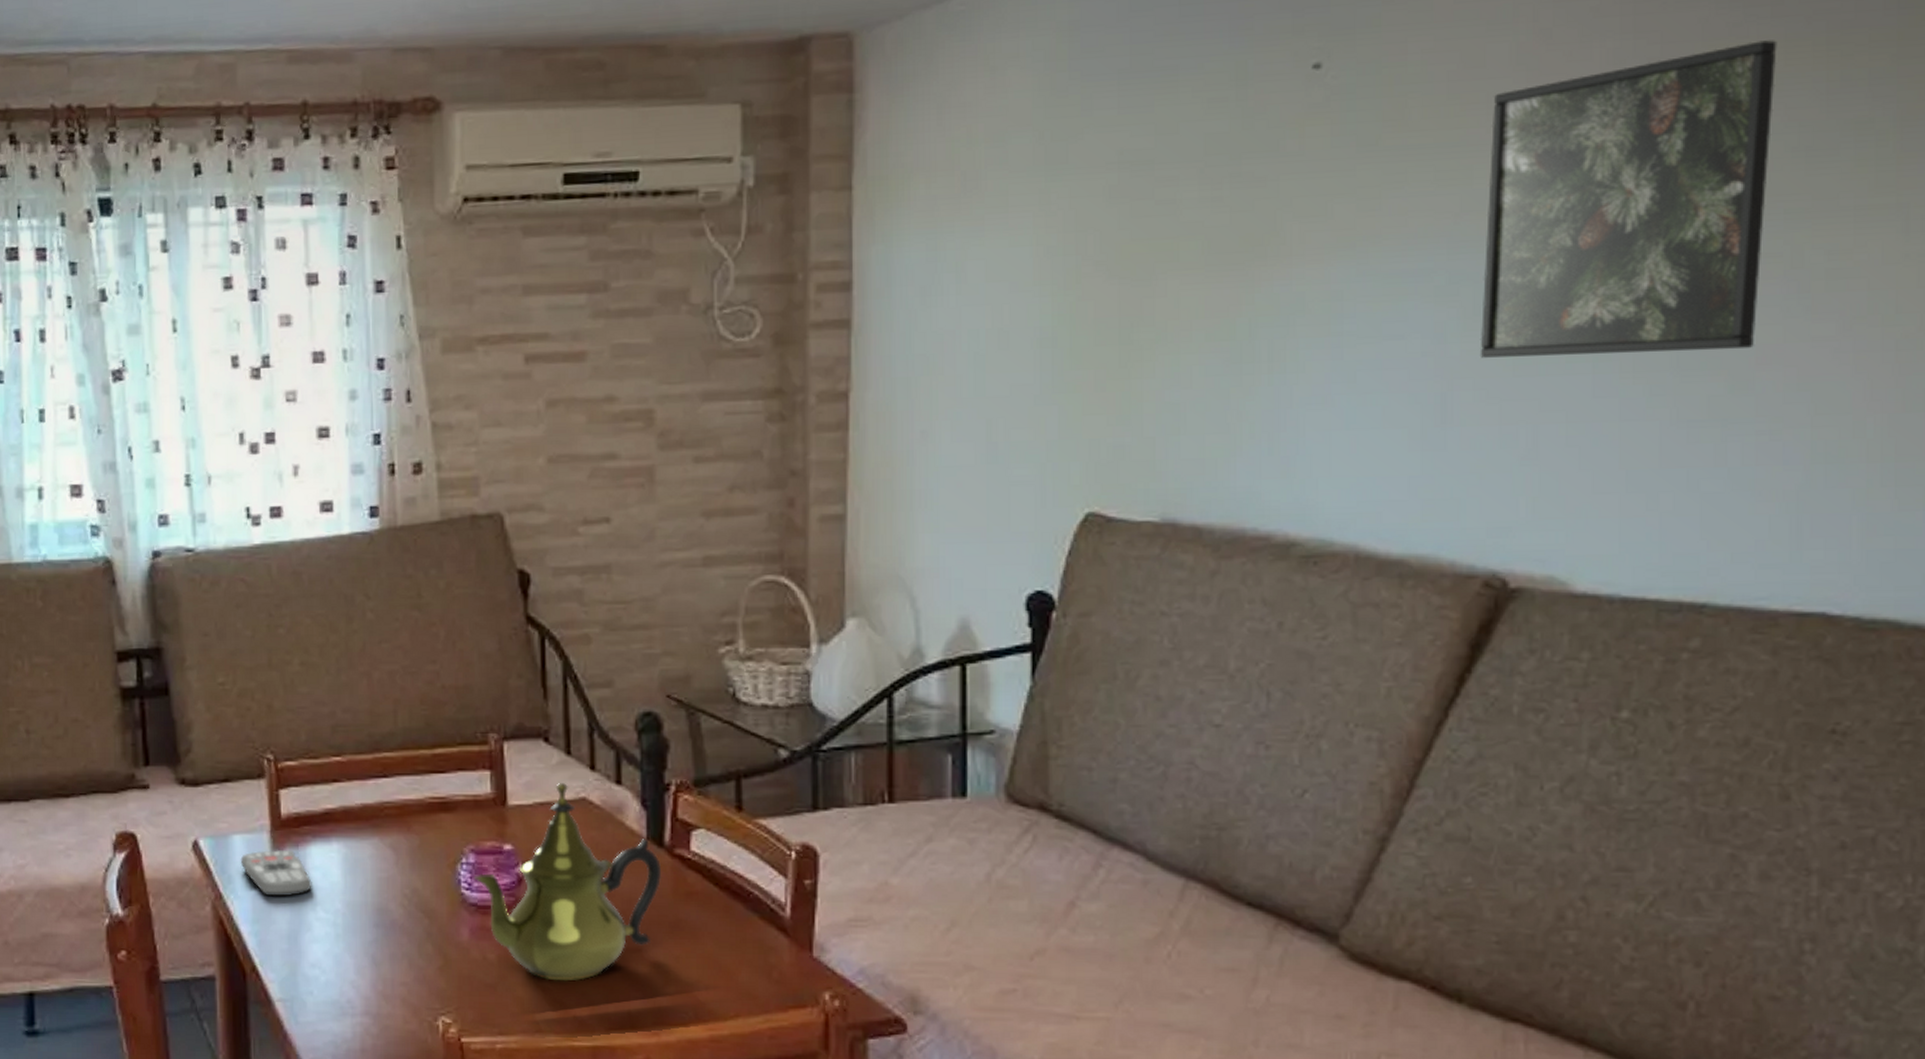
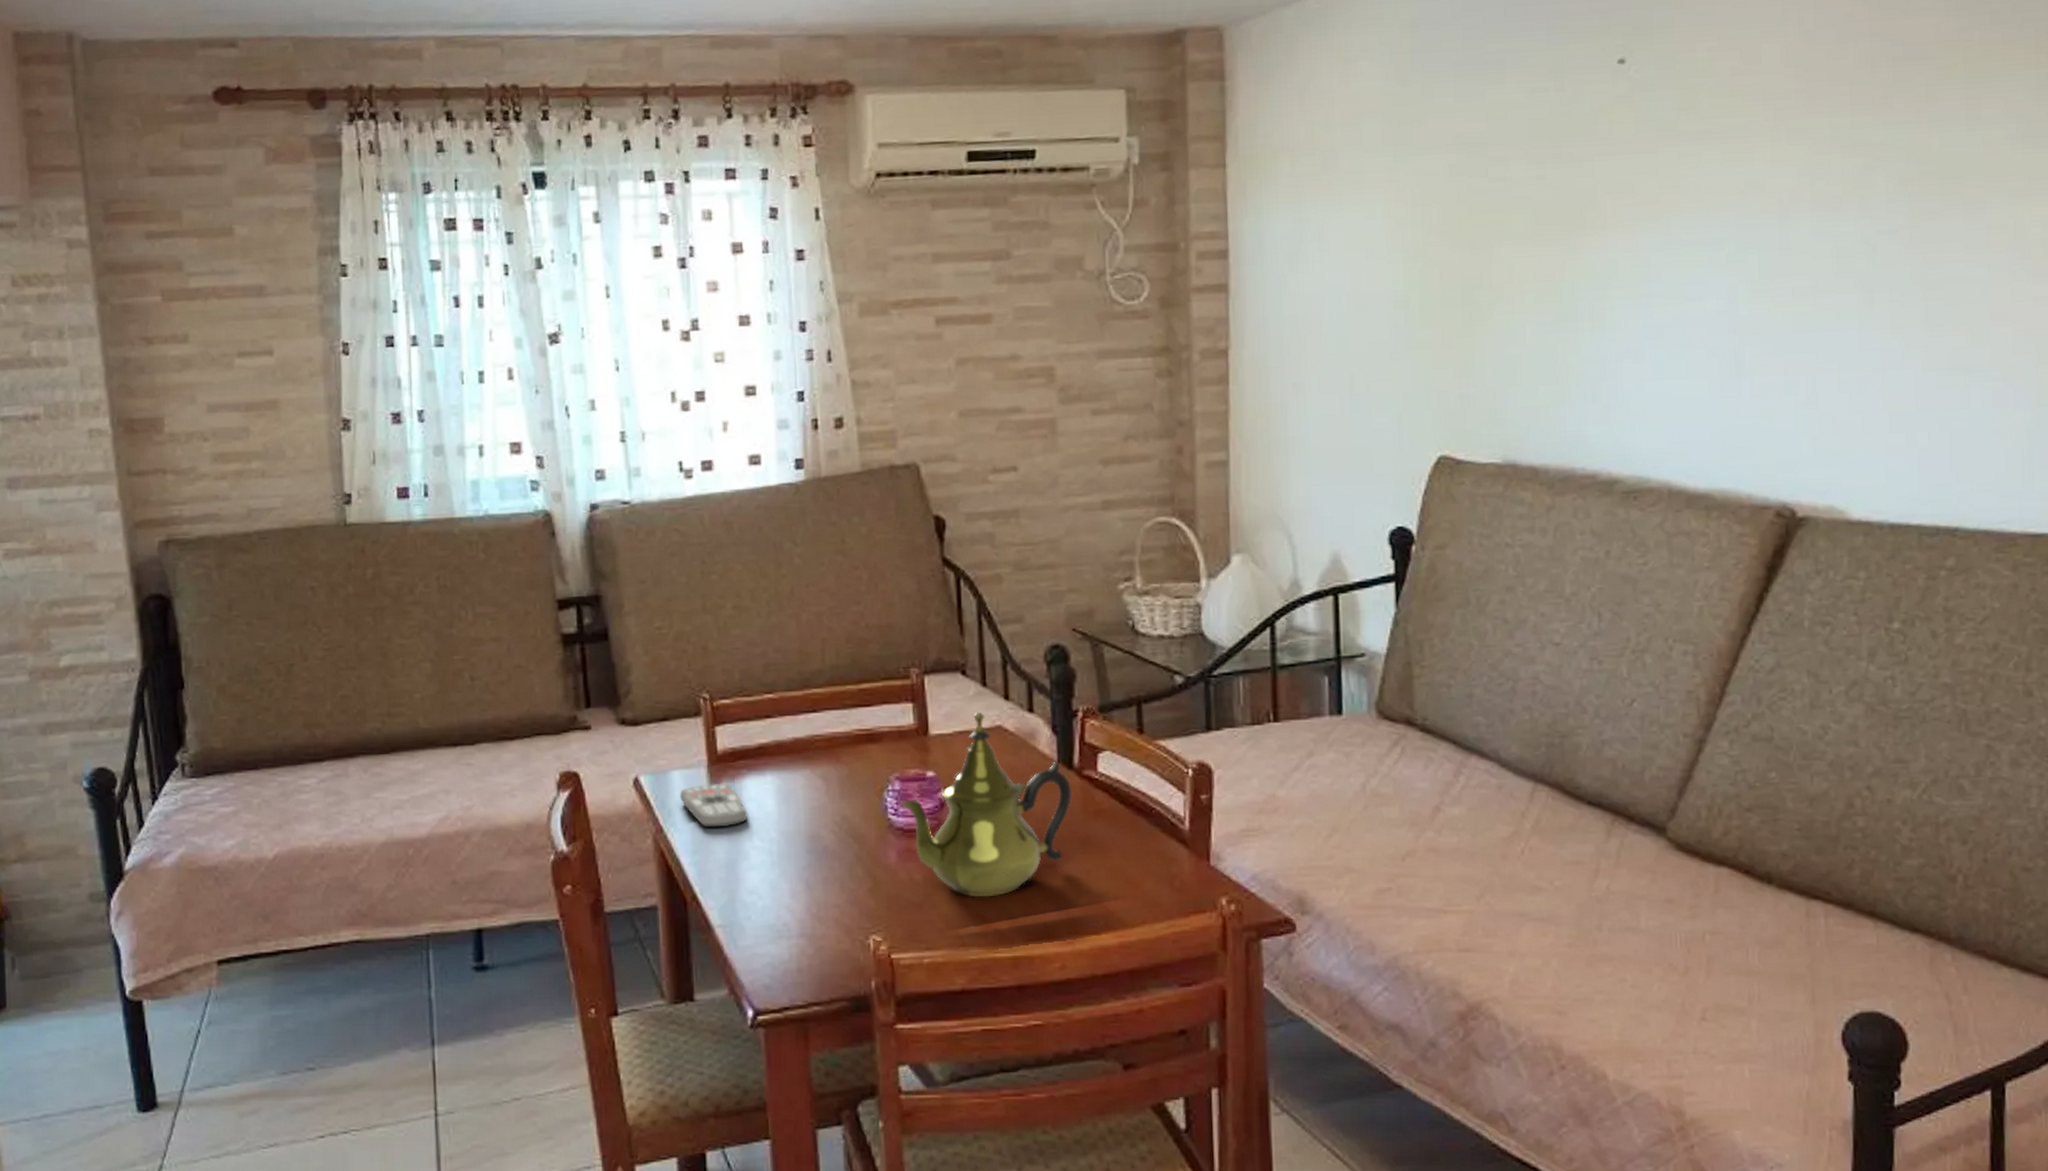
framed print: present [1480,40,1777,358] -> none [1765,43,1996,316]

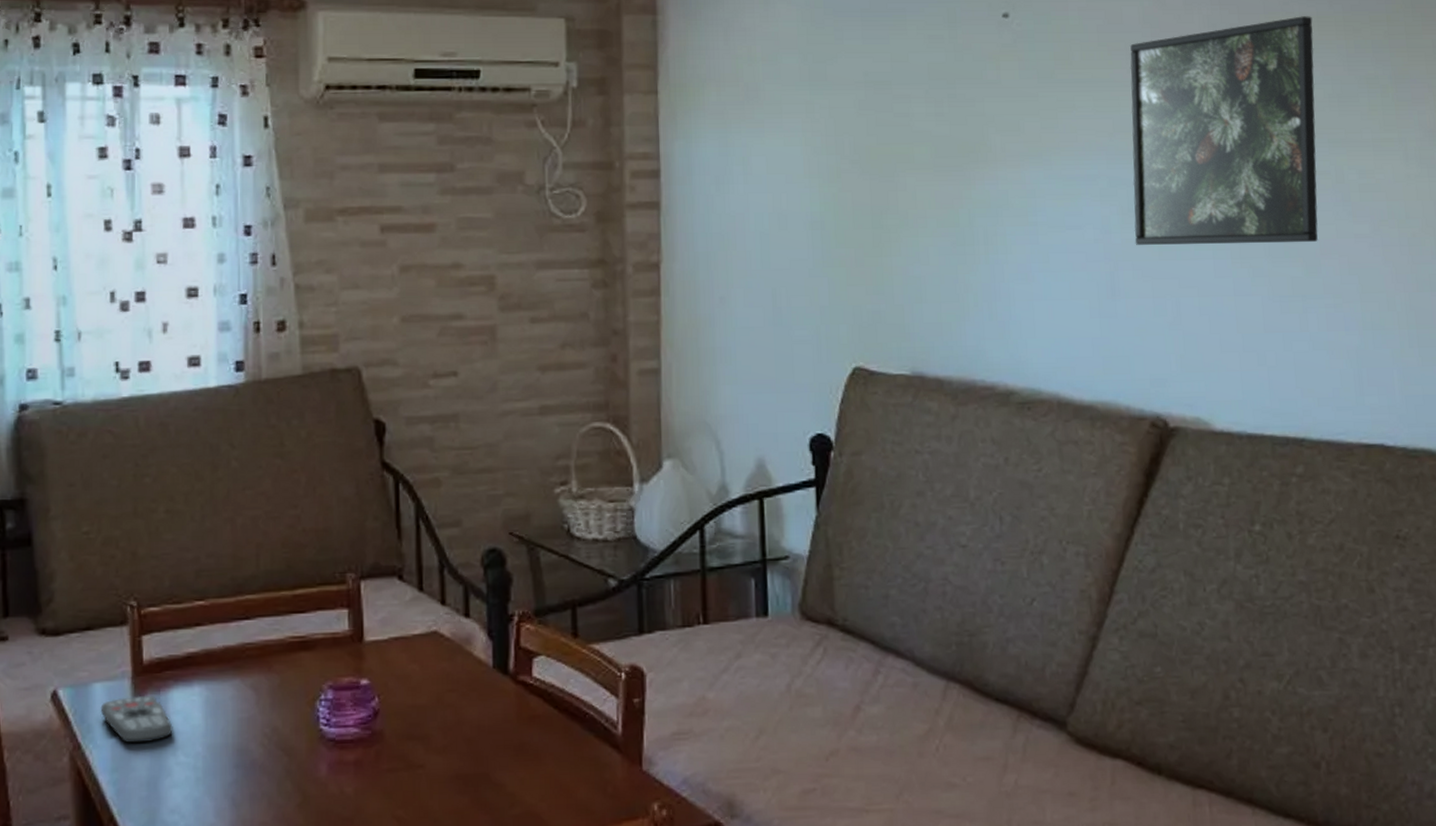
teapot: present [899,713,1073,897] -> none [331,618,507,810]
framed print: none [1765,43,1996,316] -> present [1130,16,1318,245]

